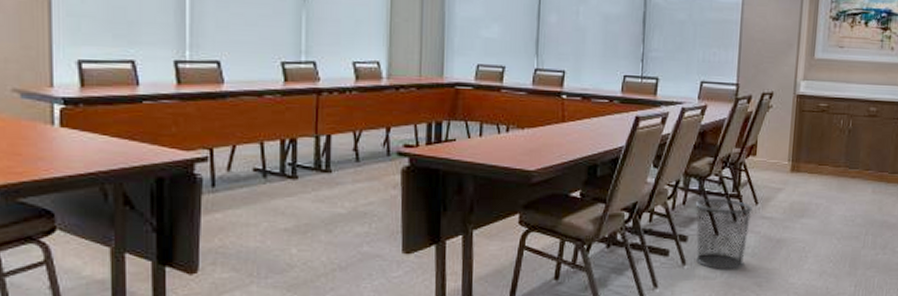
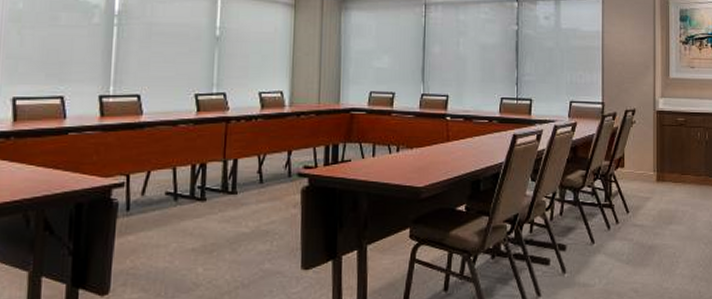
waste bin: present [695,199,753,269] -> none [571,209,624,276]

